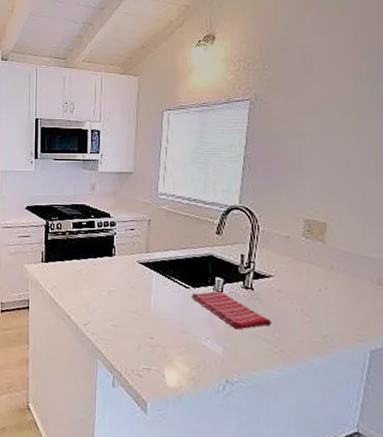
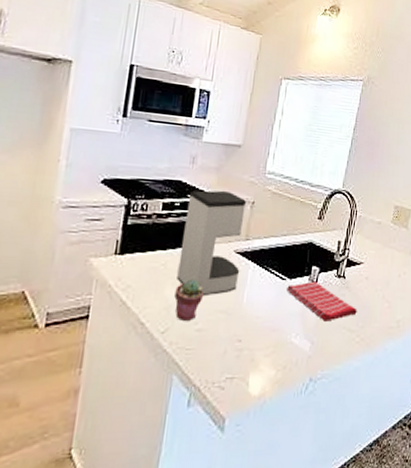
coffee maker: none [91,211,145,299] -> present [177,190,246,297]
potted succulent: none [91,283,114,317] -> present [174,279,204,321]

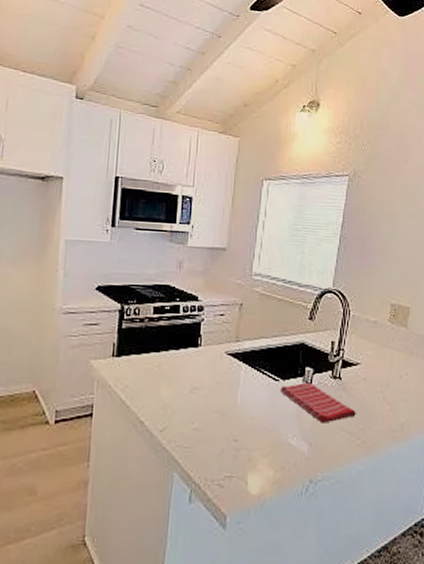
potted succulent: present [174,279,204,321] -> none [170,379,198,420]
coffee maker: present [177,190,246,297] -> none [171,293,234,397]

